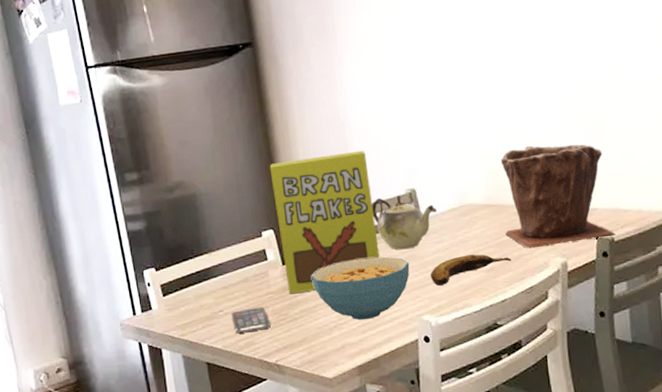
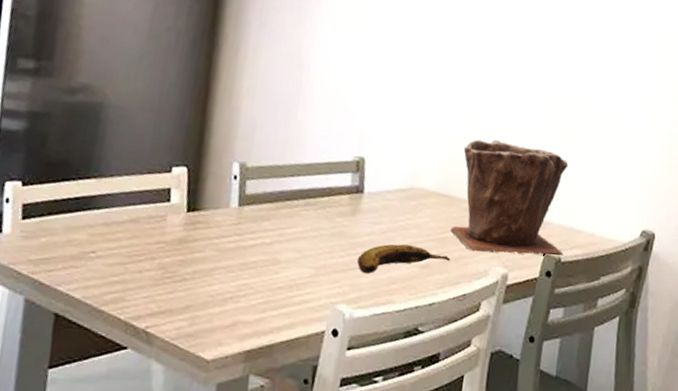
smartphone: present [232,307,271,334] -> none [104,255,153,285]
cereal box: present [269,150,380,294] -> none [185,90,320,250]
cereal bowl: present [310,256,410,320] -> none [217,222,337,297]
teapot: present [372,195,438,250] -> none [309,159,383,224]

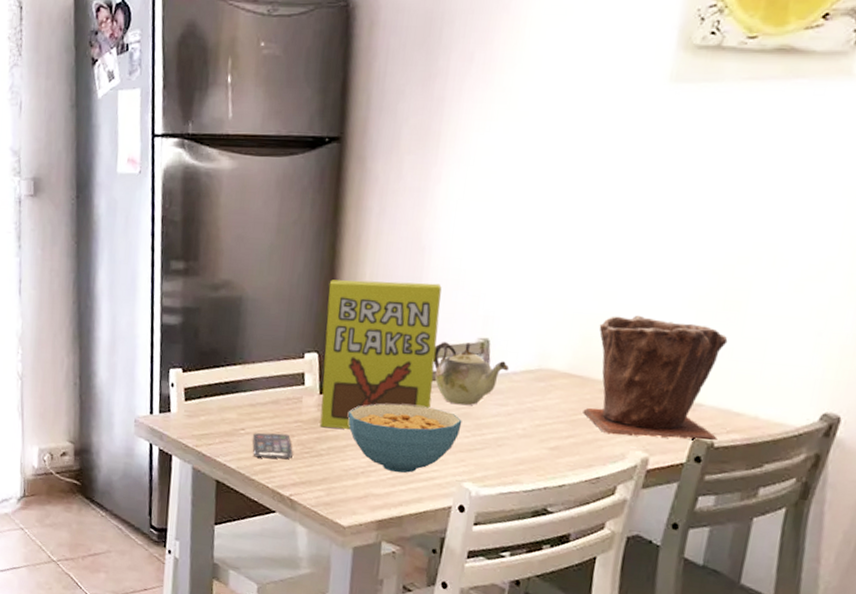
smartphone: none [104,255,153,285] -> present [252,432,293,459]
cereal box: none [185,90,320,250] -> present [319,280,442,429]
cereal bowl: none [217,222,337,297] -> present [347,403,462,473]
teapot: none [309,159,383,224] -> present [433,342,510,406]
banana: present [357,243,451,274] -> none [483,425,583,455]

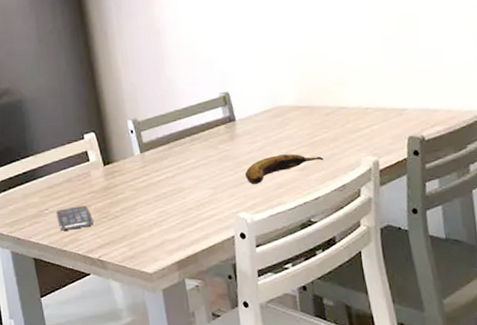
cereal box: present [319,280,442,429] -> none [90,56,196,193]
cereal bowl: present [347,403,462,473] -> none [130,157,225,218]
teapot: present [433,342,510,406] -> none [187,98,251,150]
banana: none [483,425,583,455] -> present [245,154,324,185]
plant pot: present [583,315,728,440] -> none [310,47,426,148]

